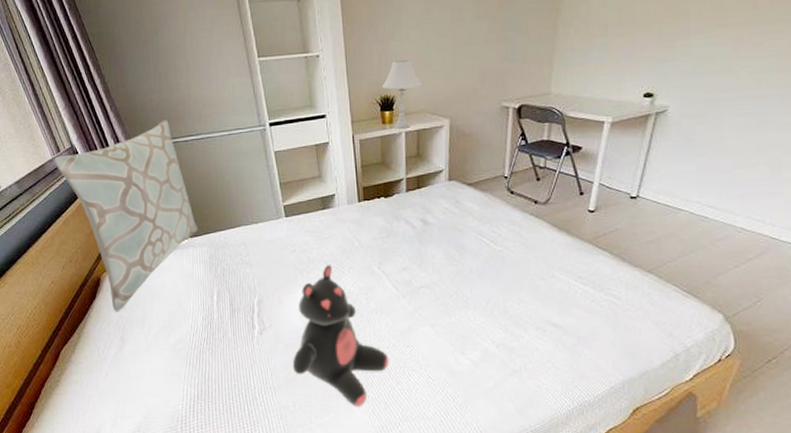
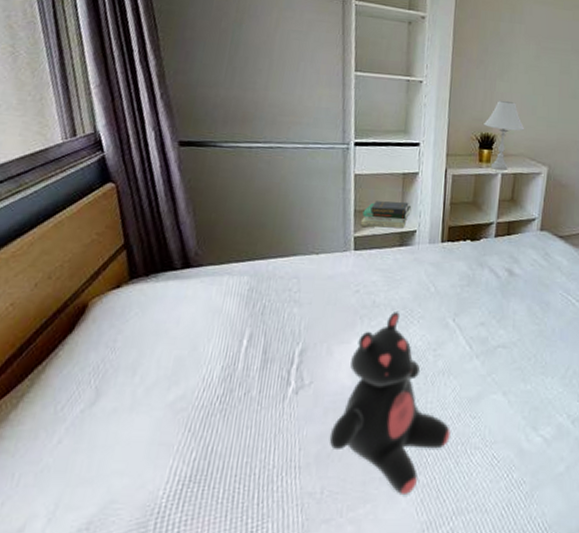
pillow: present [54,120,199,312] -> none [64,119,242,353]
books: none [286,170,328,196] -> present [360,201,412,229]

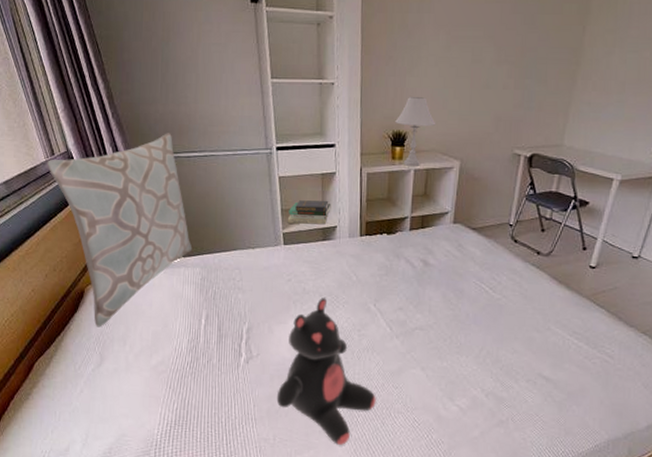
pillow: none [64,119,242,353] -> present [47,133,193,328]

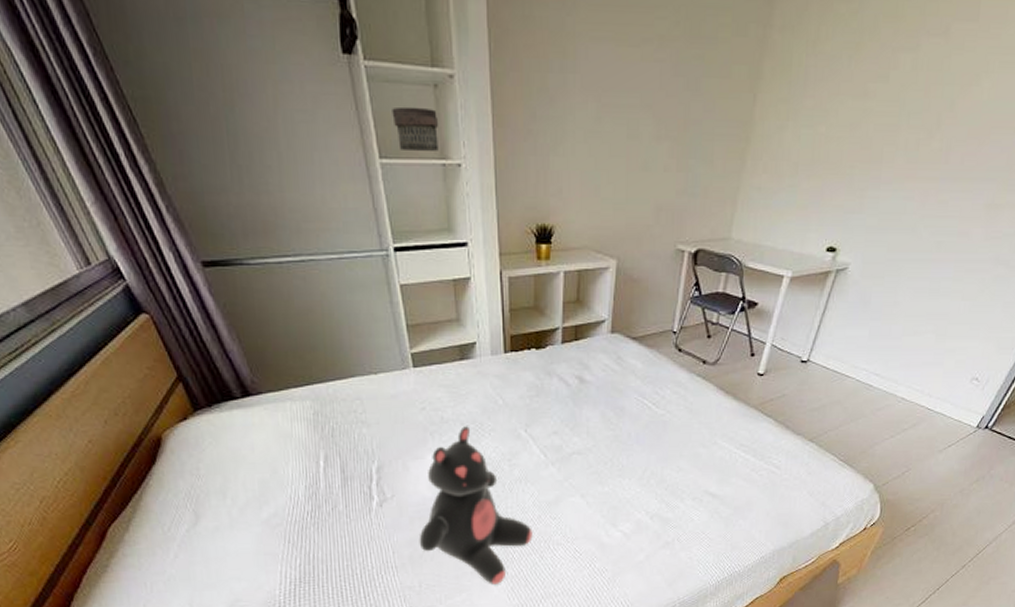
pillow: present [47,133,193,328] -> none [82,232,299,480]
decorative box: none [283,40,318,73] -> present [392,106,439,151]
books: present [287,200,332,225] -> none [415,311,468,341]
table lamp: present [395,97,436,168] -> none [539,182,588,269]

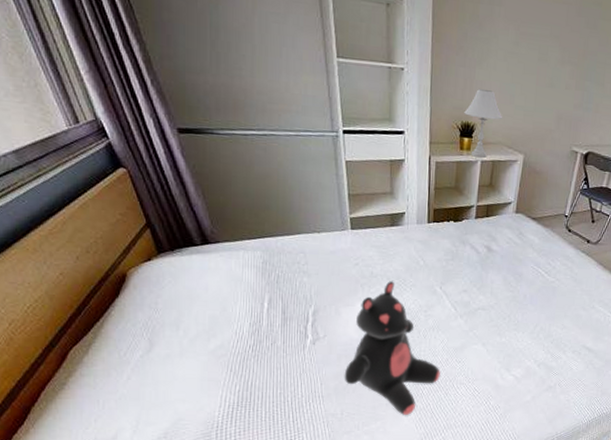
decorative box: present [392,106,439,151] -> none [350,18,388,56]
table lamp: none [539,182,588,269] -> present [464,89,503,159]

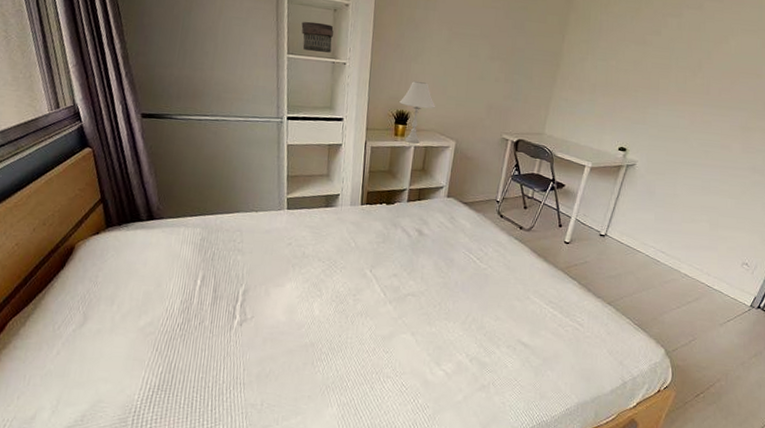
stuffed animal: present [344,281,440,415] -> none [267,262,367,410]
decorative box: none [350,18,388,56] -> present [301,21,334,53]

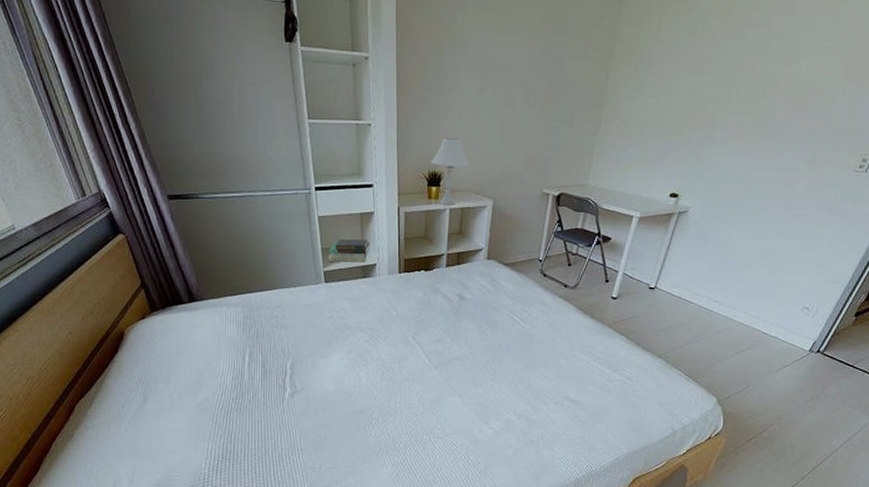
books: none [292,168,336,192] -> present [327,239,371,263]
decorative box: present [301,21,334,53] -> none [320,80,354,114]

